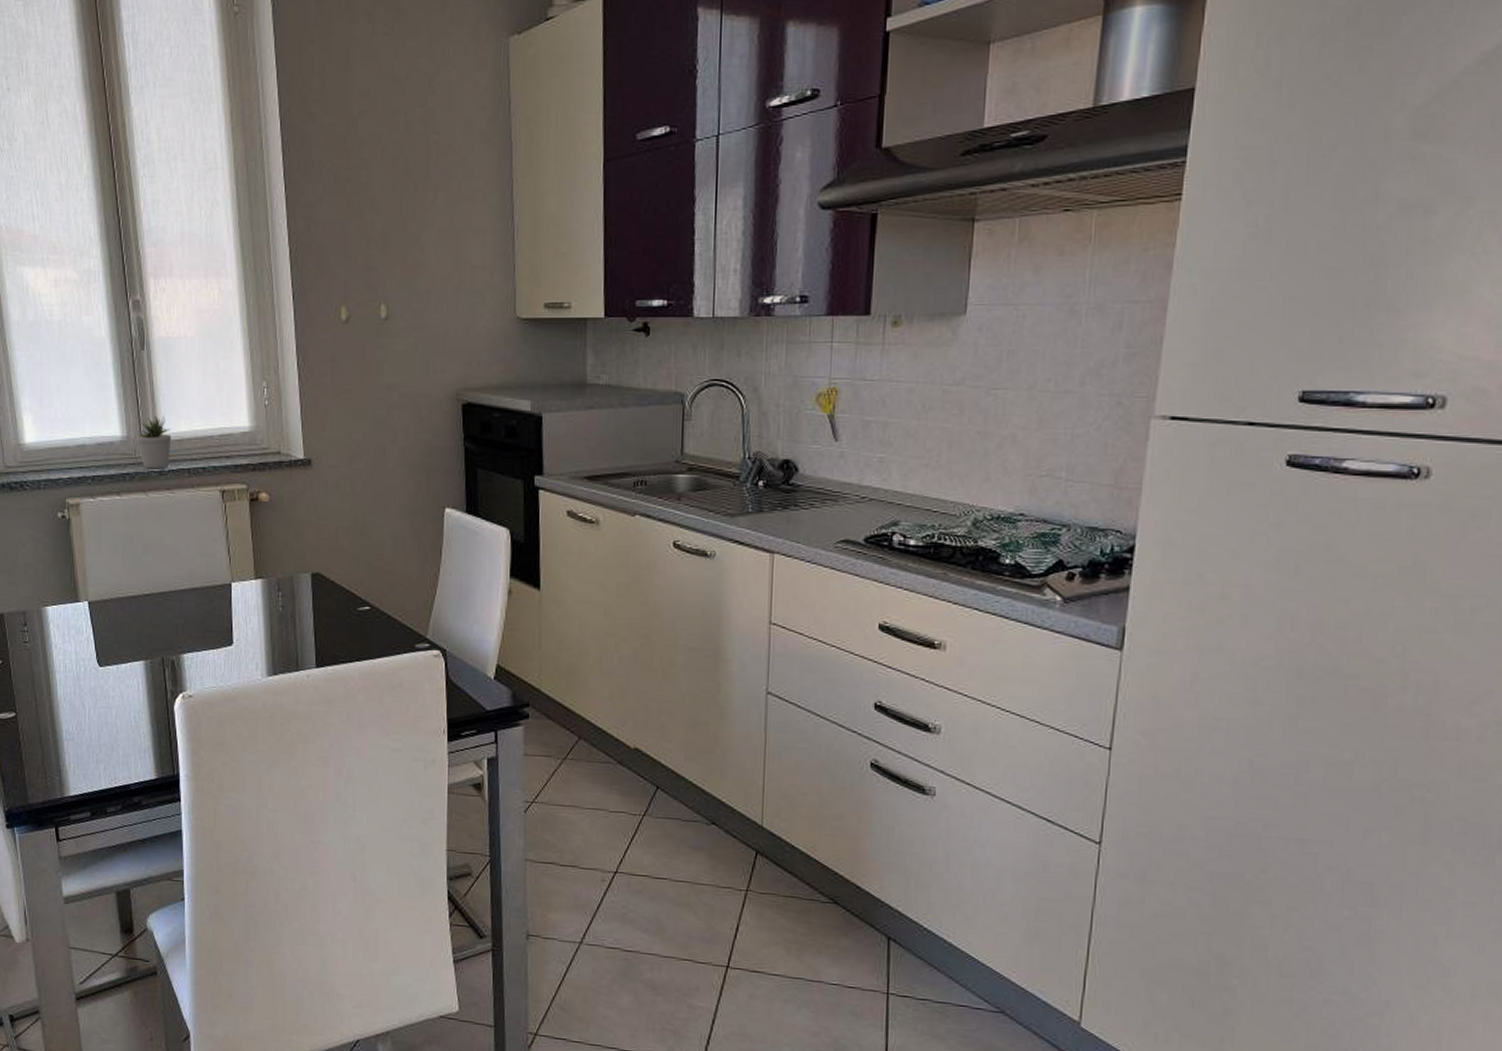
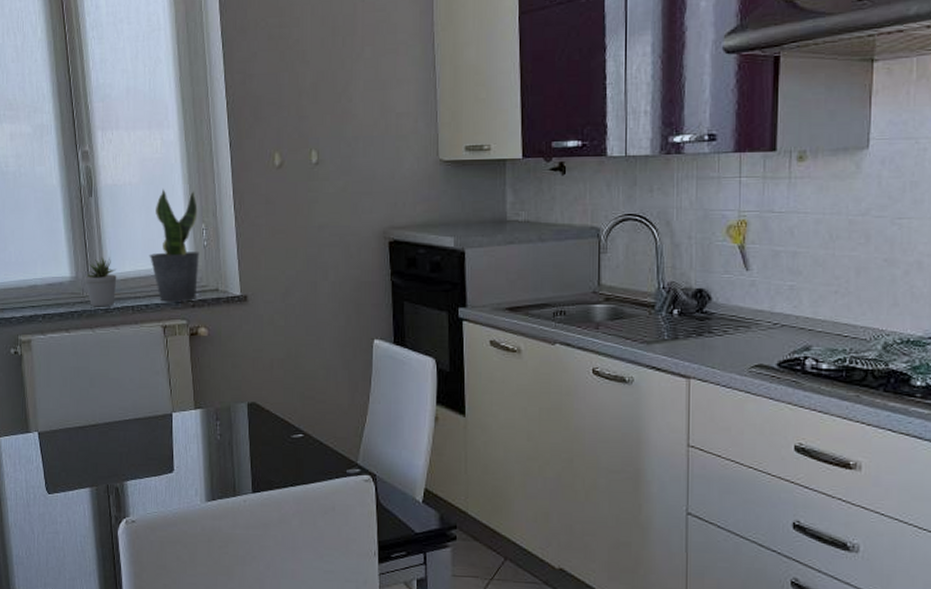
potted plant: none [206,343,260,465] -> present [149,189,199,302]

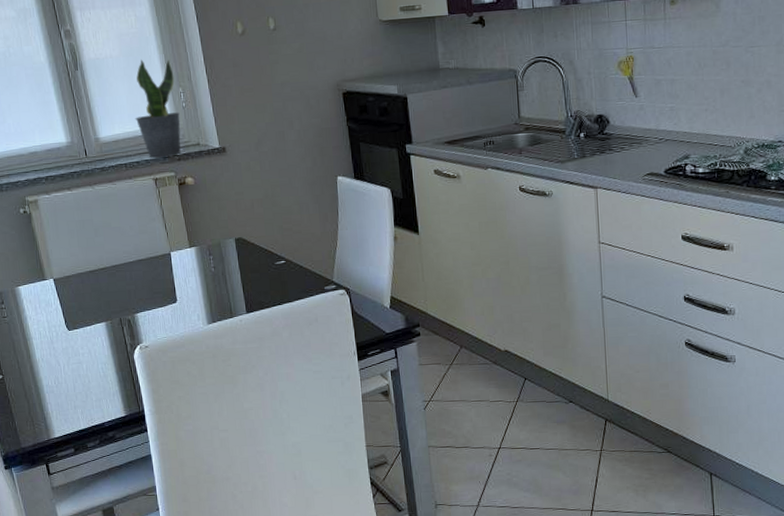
potted plant: present [84,257,117,307] -> none [79,122,110,167]

